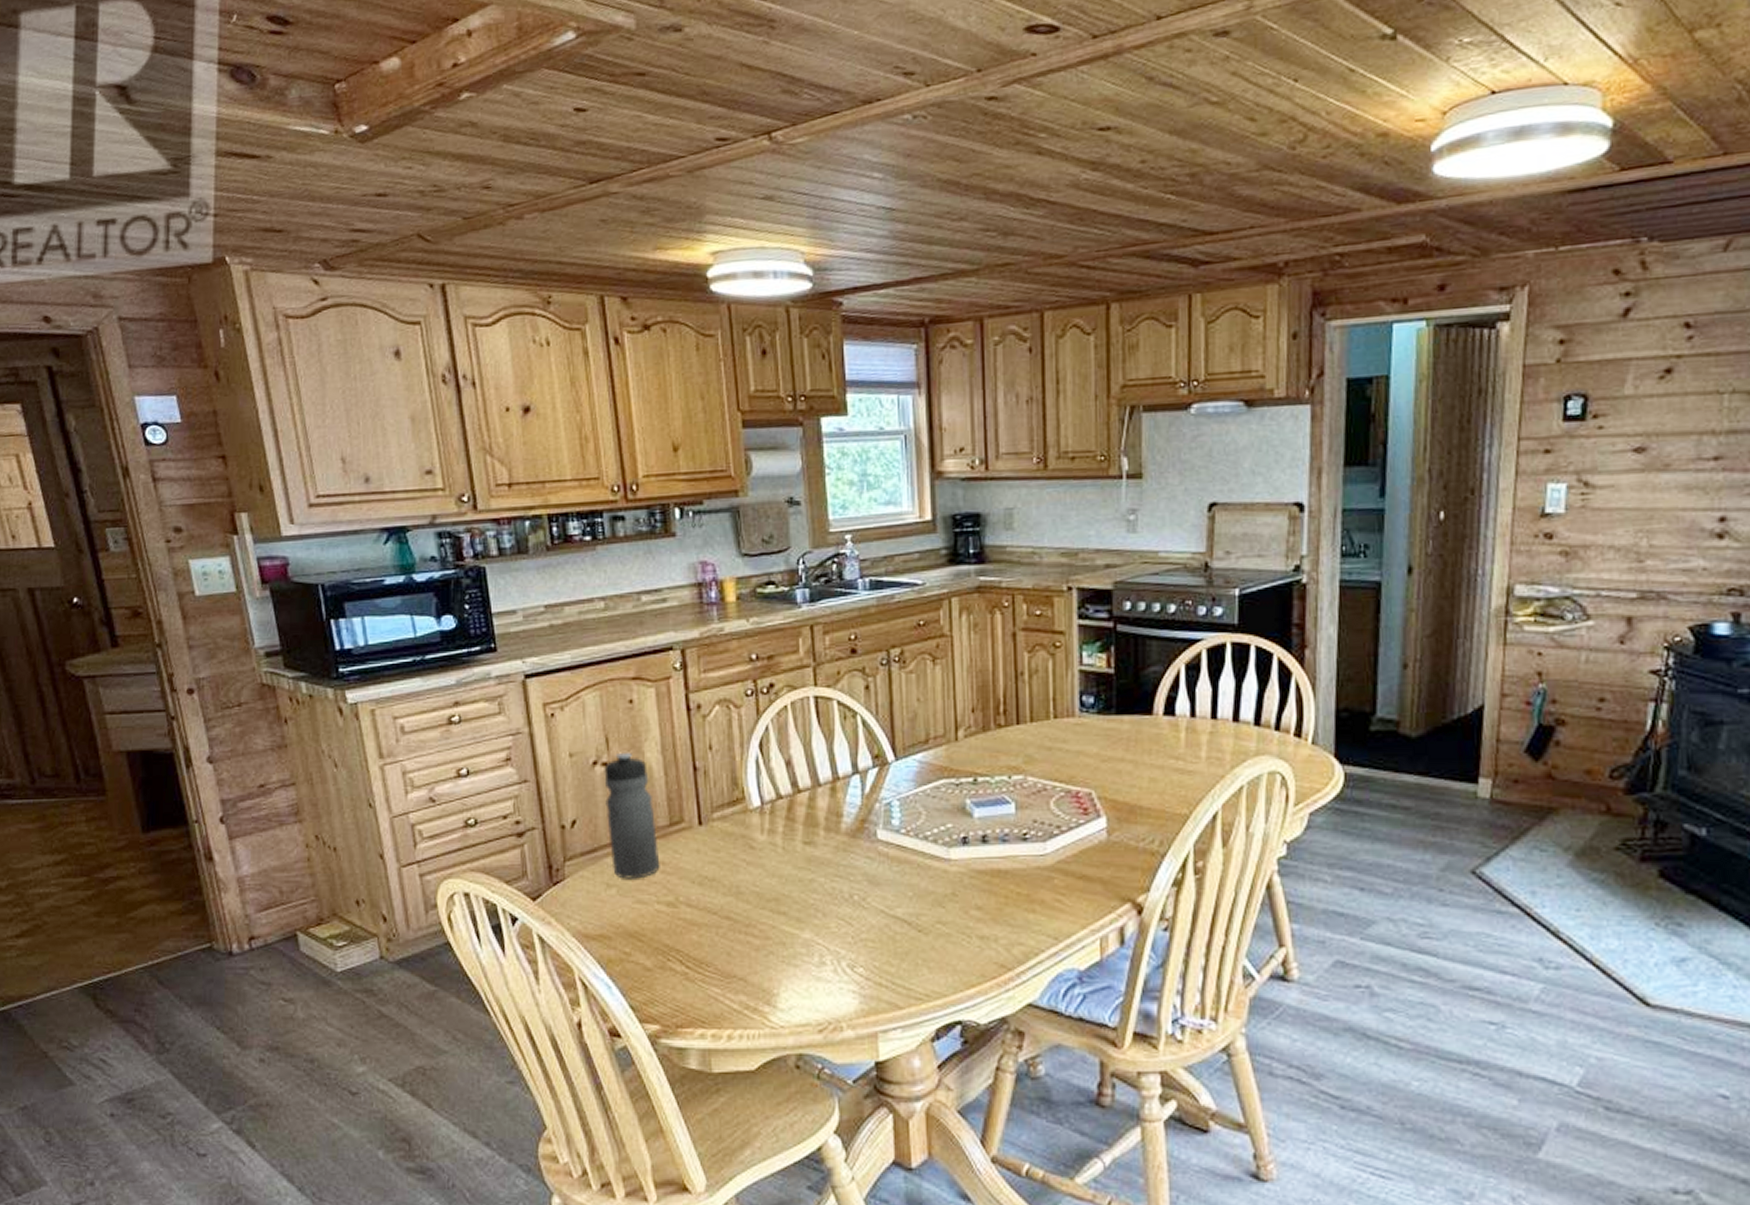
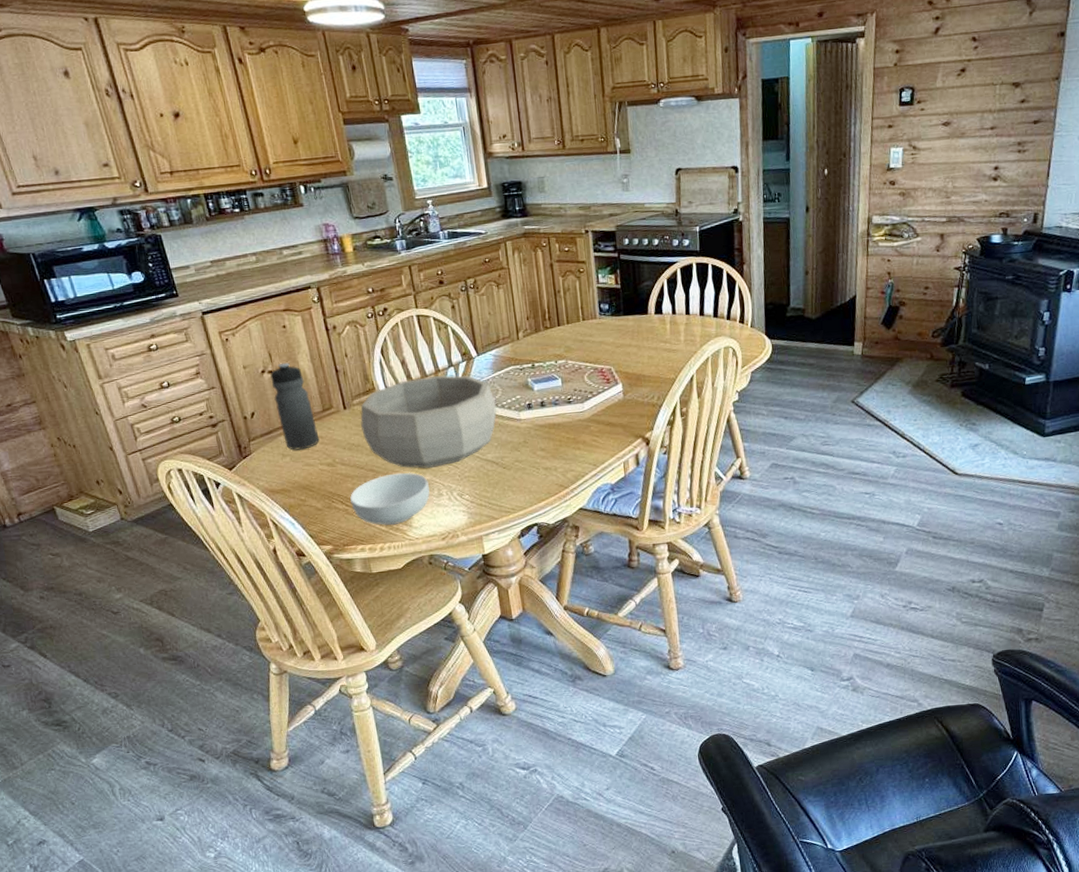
cereal bowl: none [693,925,807,1002] -> present [350,472,430,525]
decorative bowl: none [719,786,917,921] -> present [360,375,497,468]

